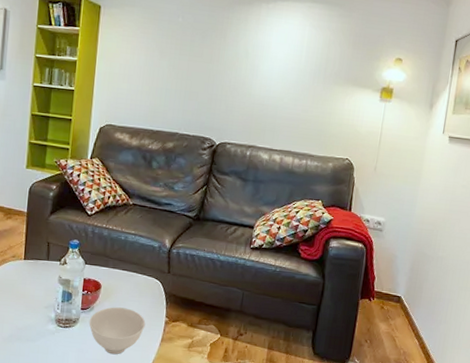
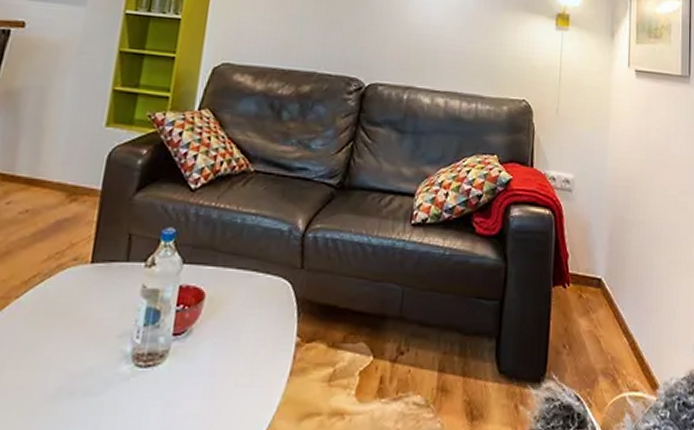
bowl: present [89,307,146,355] -> none [183,327,268,405]

